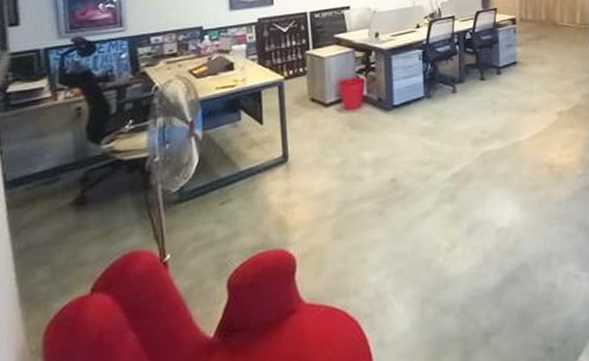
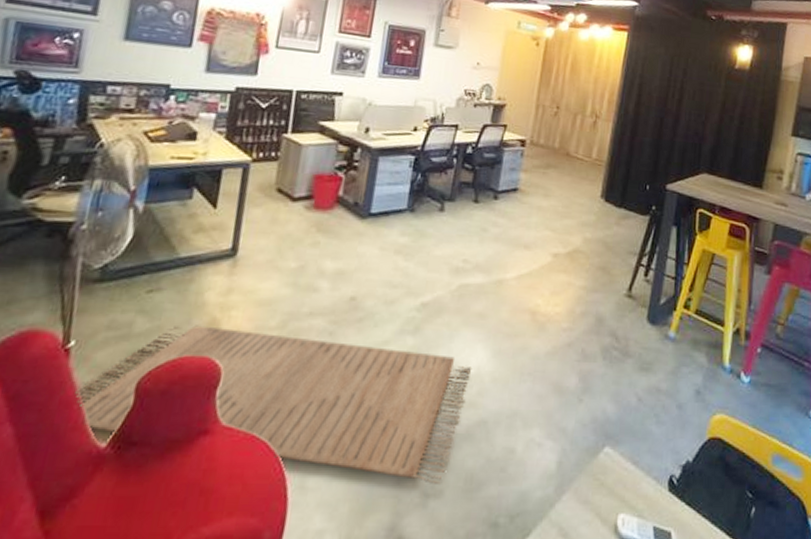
rug: none [179,214,506,325] -> present [75,325,471,484]

